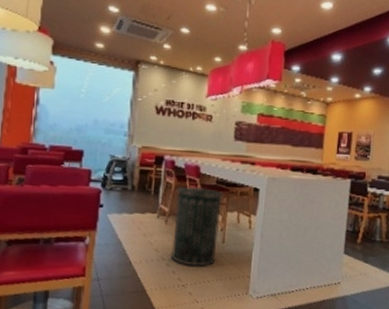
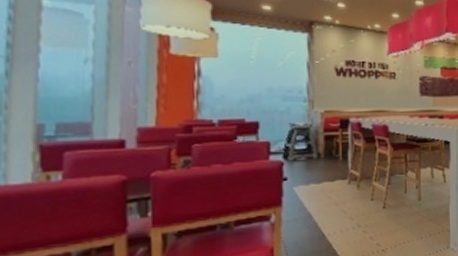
trash can: present [170,186,225,267] -> none [366,146,416,229]

